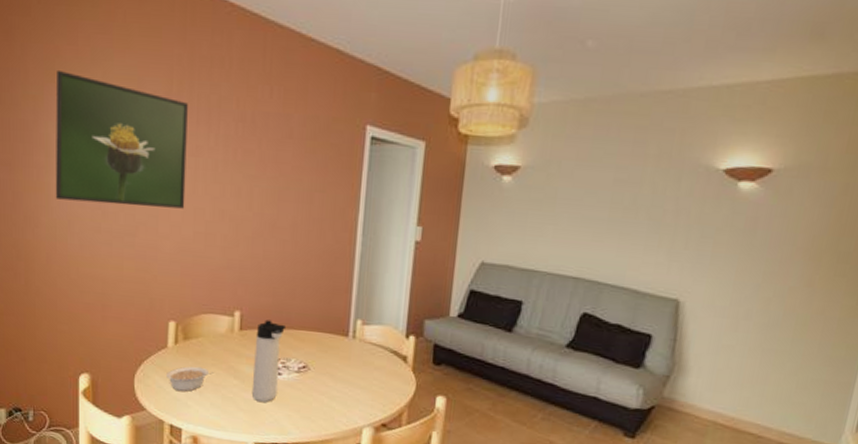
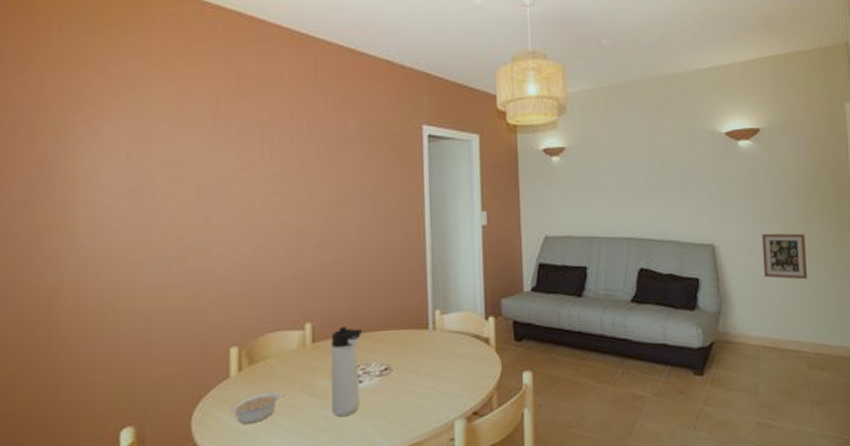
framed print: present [55,69,188,209] -> none [83,99,241,234]
picture frame: none [735,296,802,359] -> present [762,233,807,280]

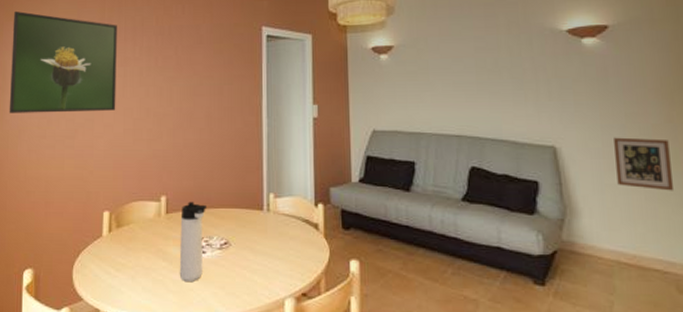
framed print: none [83,99,241,234] -> present [9,10,117,113]
legume: present [230,391,287,424] -> none [102,252,144,278]

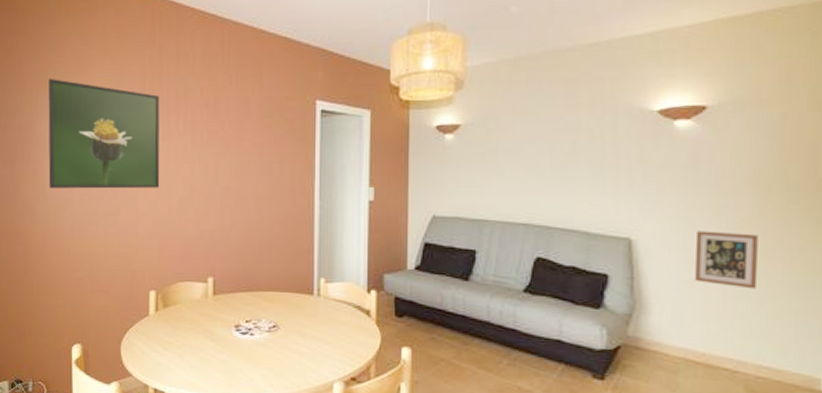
thermos bottle: present [179,201,208,281] -> none [227,284,256,362]

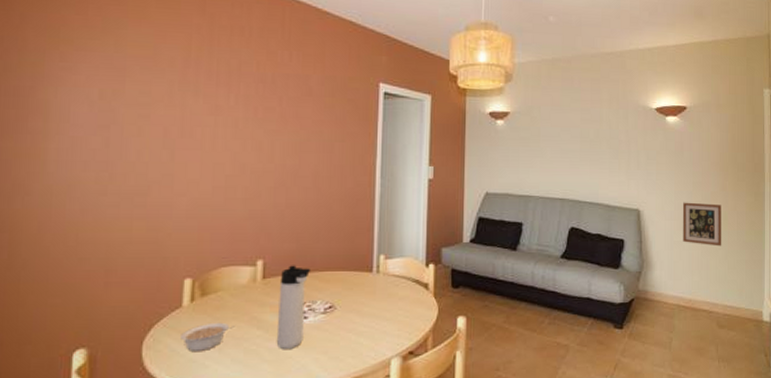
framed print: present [48,78,160,189] -> none [52,37,207,166]
legume: none [149,331,192,356] -> present [181,322,235,351]
thermos bottle: none [227,284,256,362] -> present [276,265,311,349]

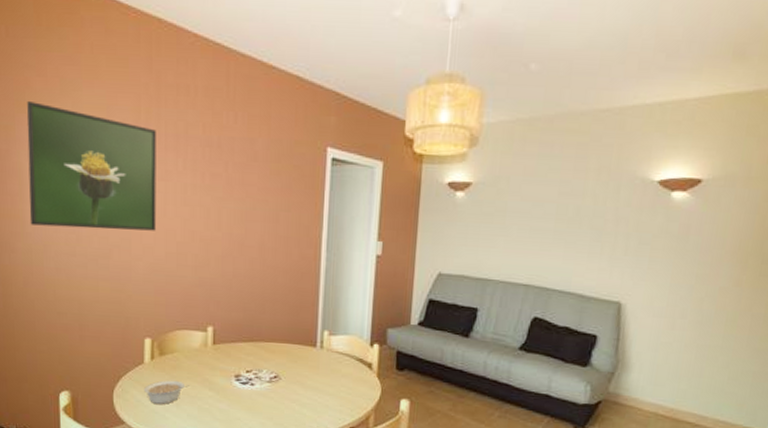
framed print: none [52,37,207,166] -> present [27,100,157,231]
thermos bottle: present [276,265,311,349] -> none [226,333,258,411]
picture frame: present [683,202,721,246] -> none [672,297,732,353]

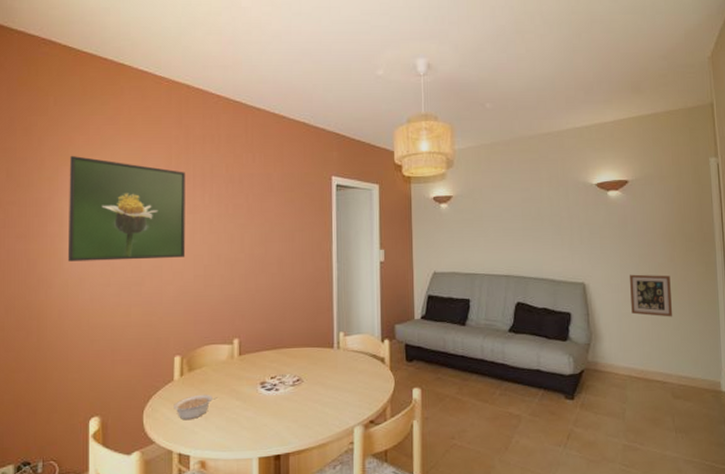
picture frame: none [672,297,732,353] -> present [630,274,672,317]

